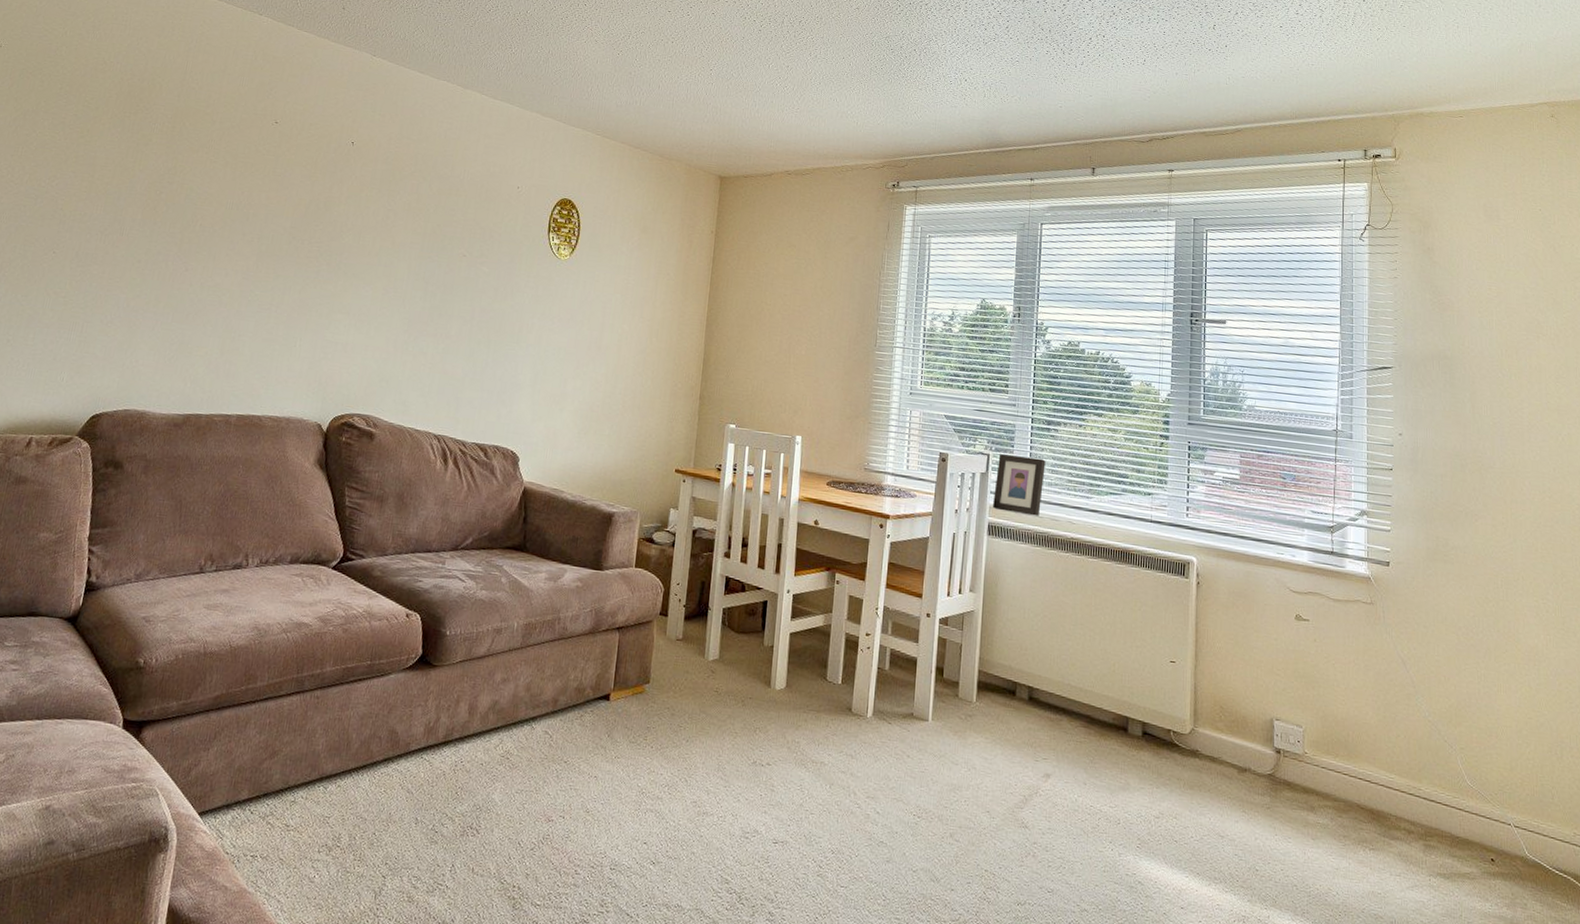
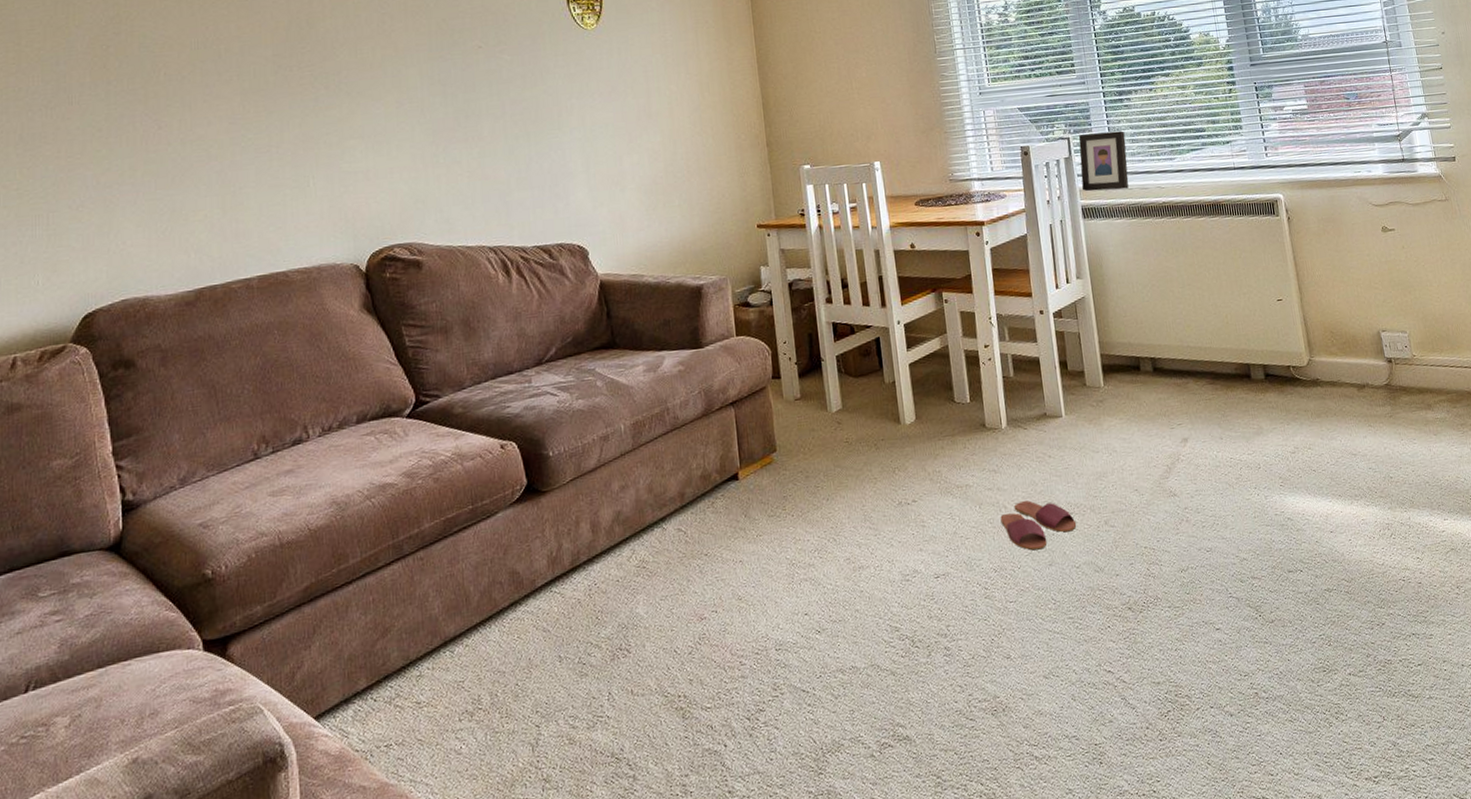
slippers: none [848,792,922,844] -> present [1000,500,1077,551]

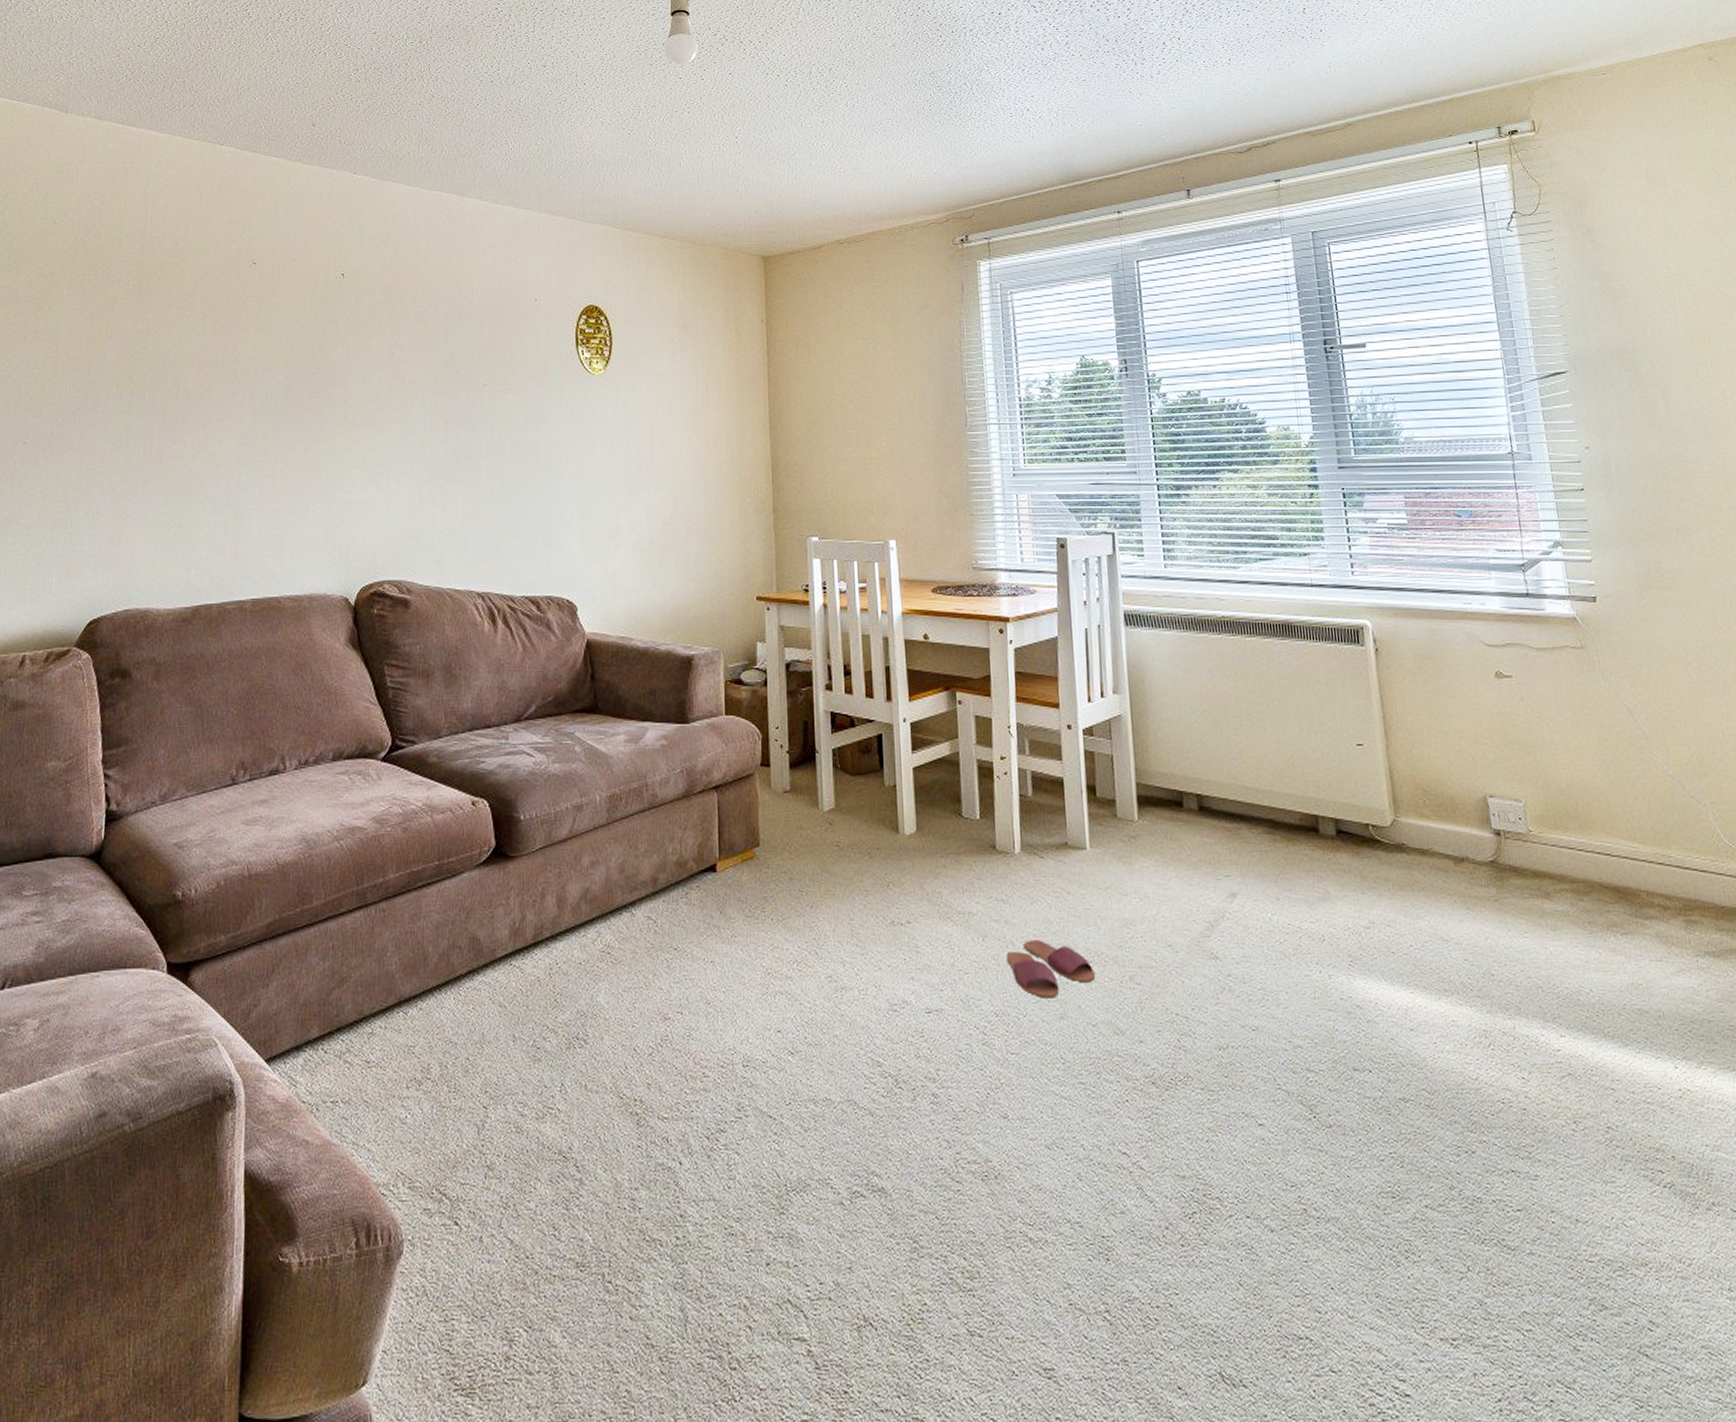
picture frame: present [1078,130,1129,192] -> none [1125,530,1182,597]

